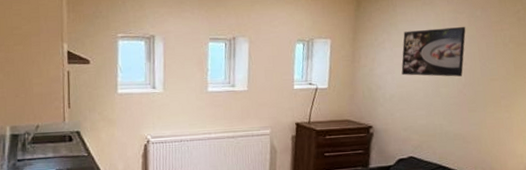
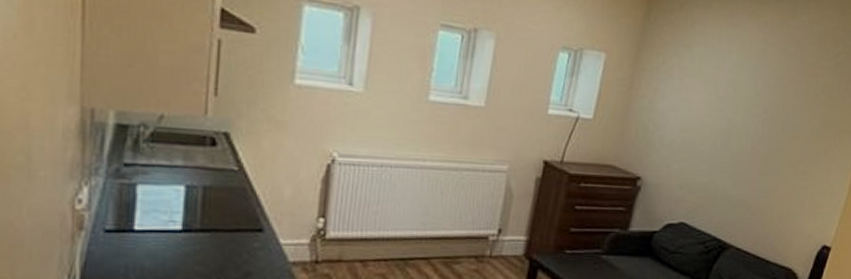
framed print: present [401,27,466,77] -> none [688,58,775,128]

